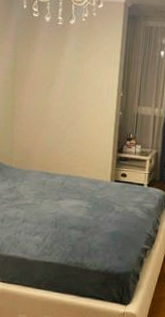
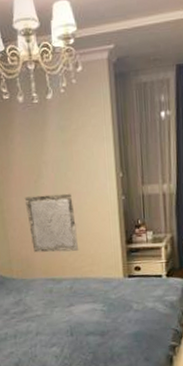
stone plaque: none [34,98,77,152] -> present [24,193,79,253]

